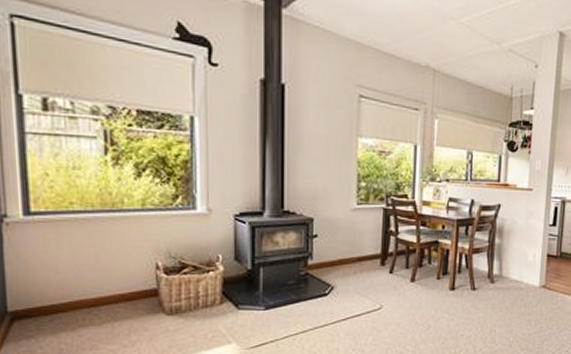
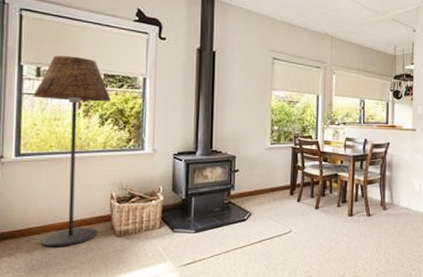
floor lamp: none [40,82,148,328] -> present [33,56,111,247]

